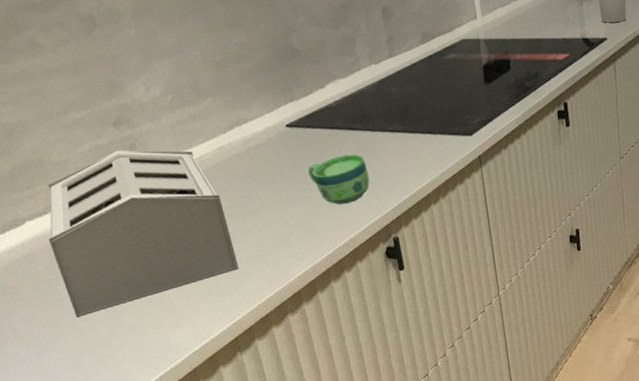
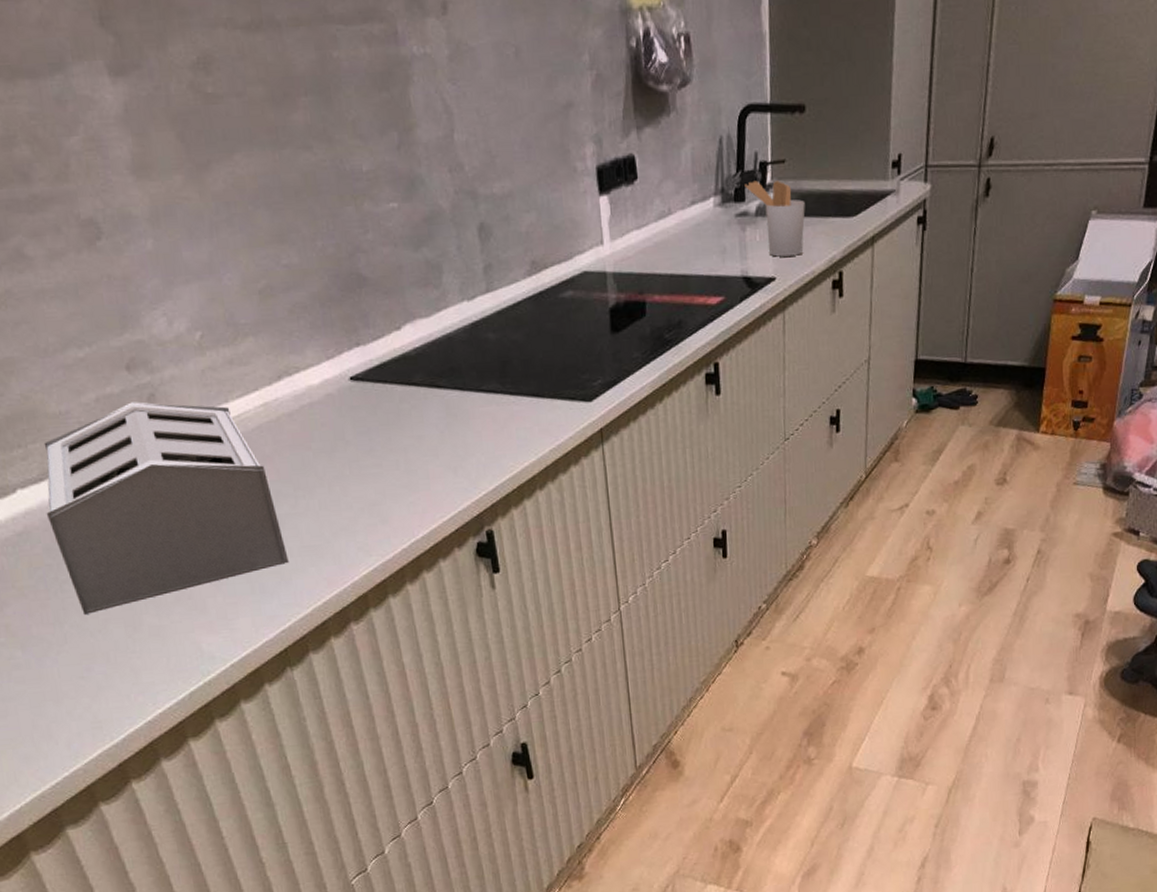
cup: present [307,154,370,205] -> none [377,419,458,486]

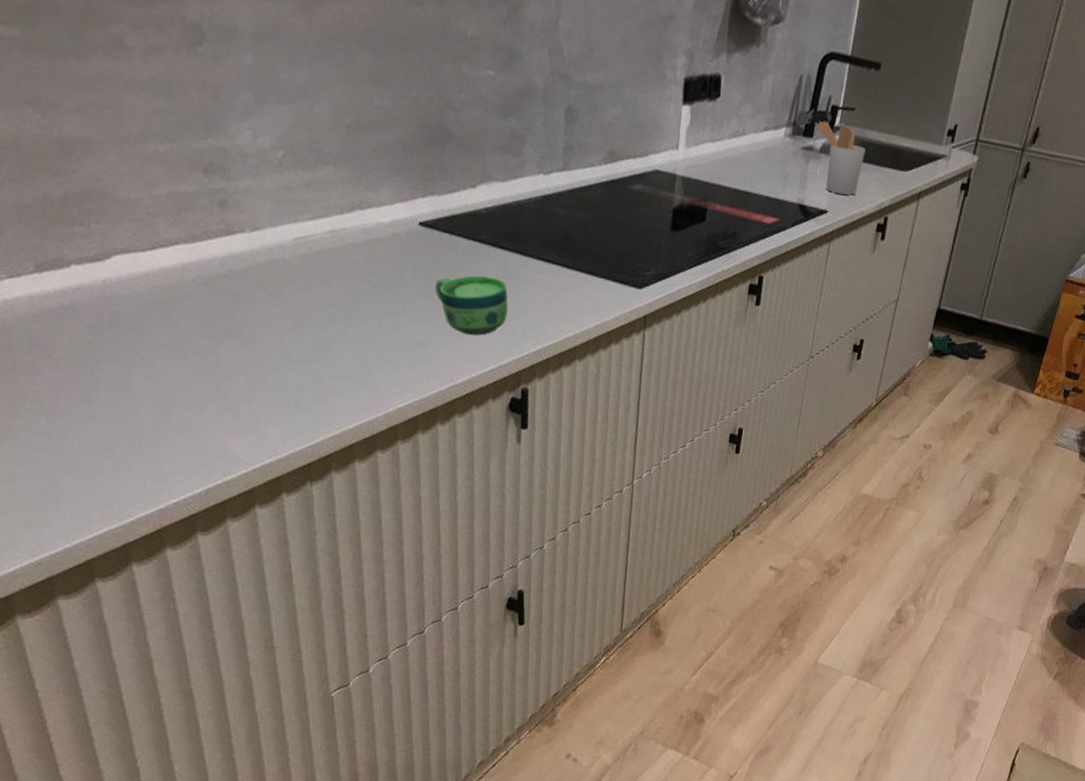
toaster: present [44,402,289,616] -> none [96,203,328,398]
cup: none [377,419,458,486] -> present [434,275,508,336]

